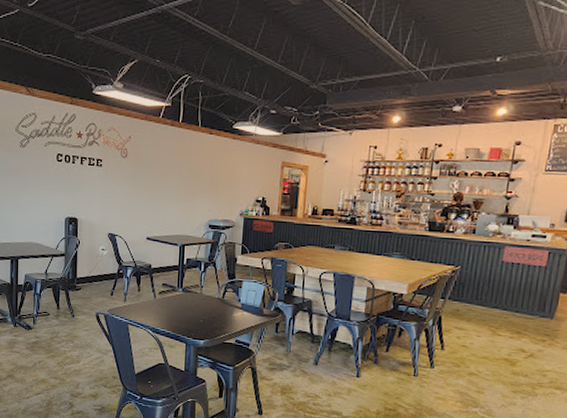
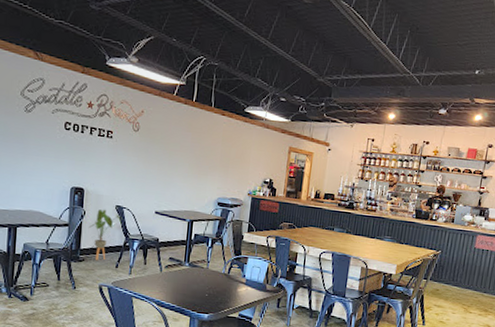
house plant: none [84,237,116,289] -> present [89,209,123,261]

